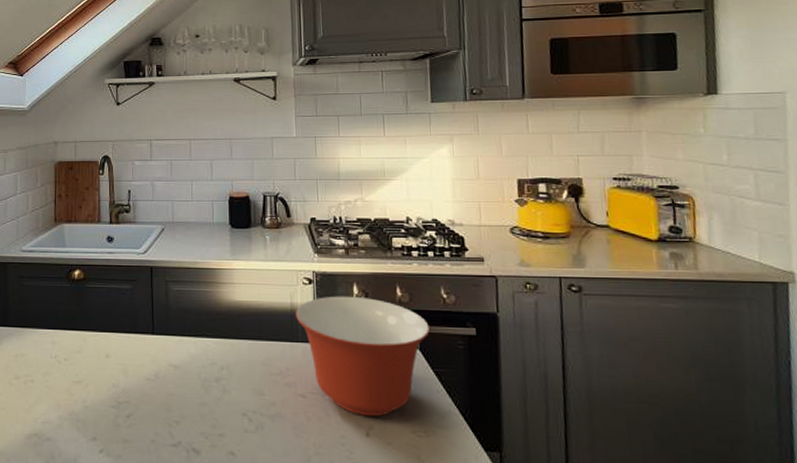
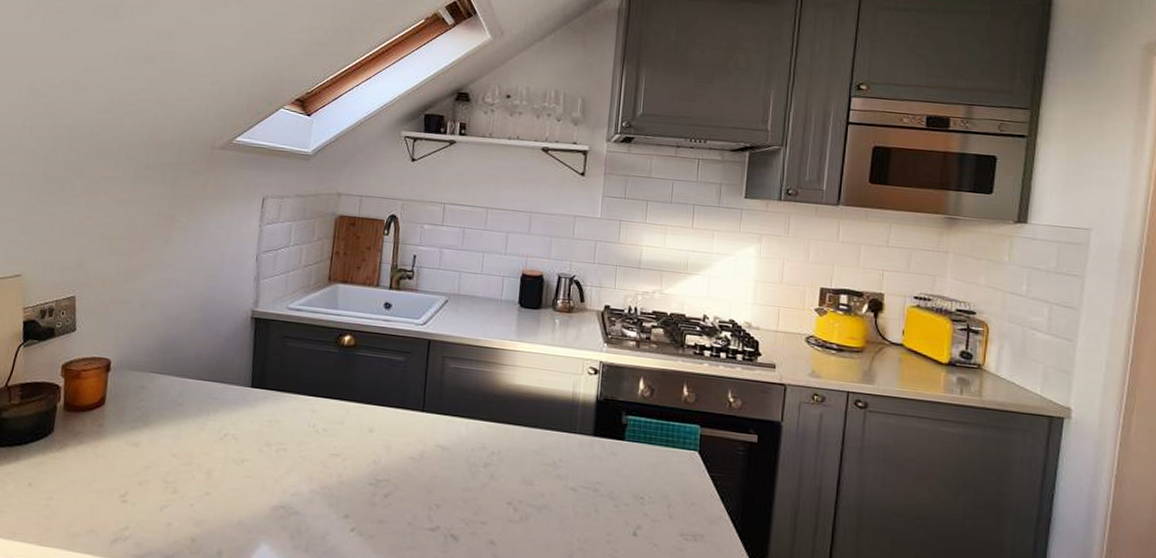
mixing bowl: present [296,296,430,416] -> none [576,389,712,517]

